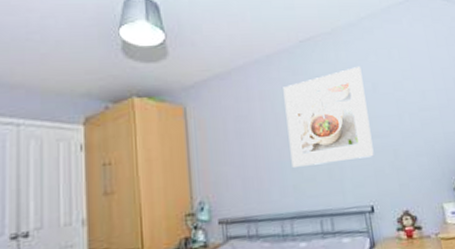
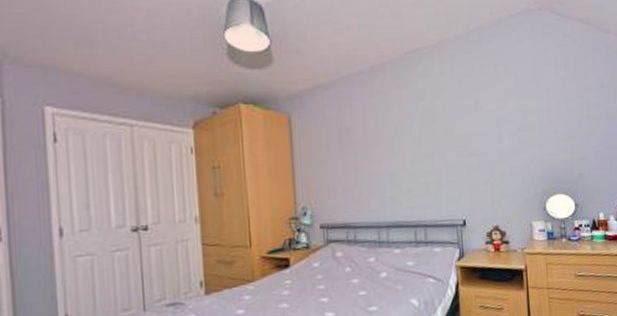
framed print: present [283,67,374,167] -> none [386,83,471,180]

